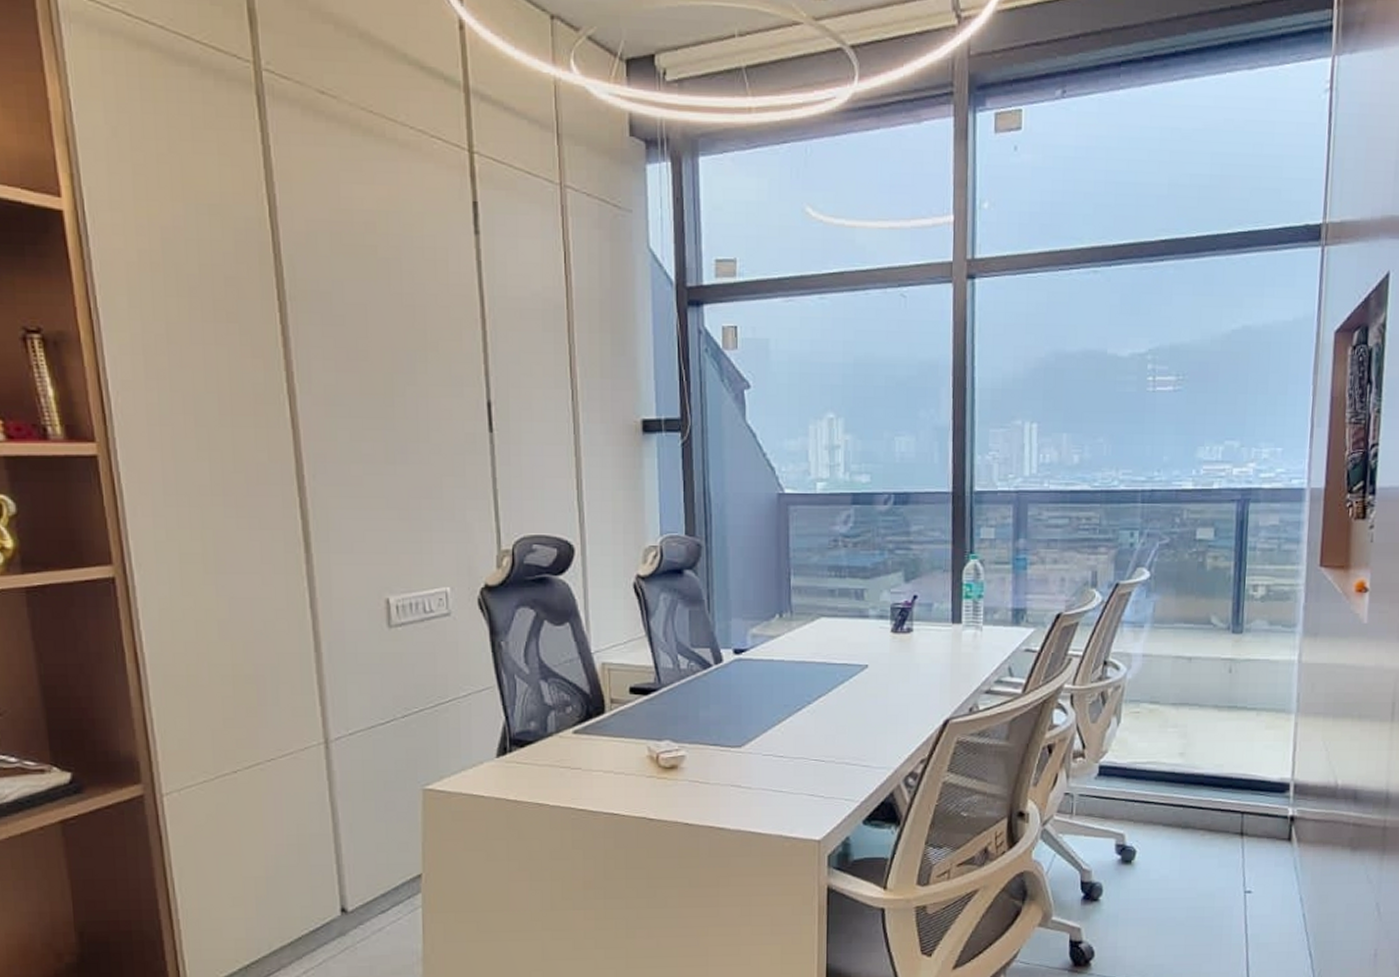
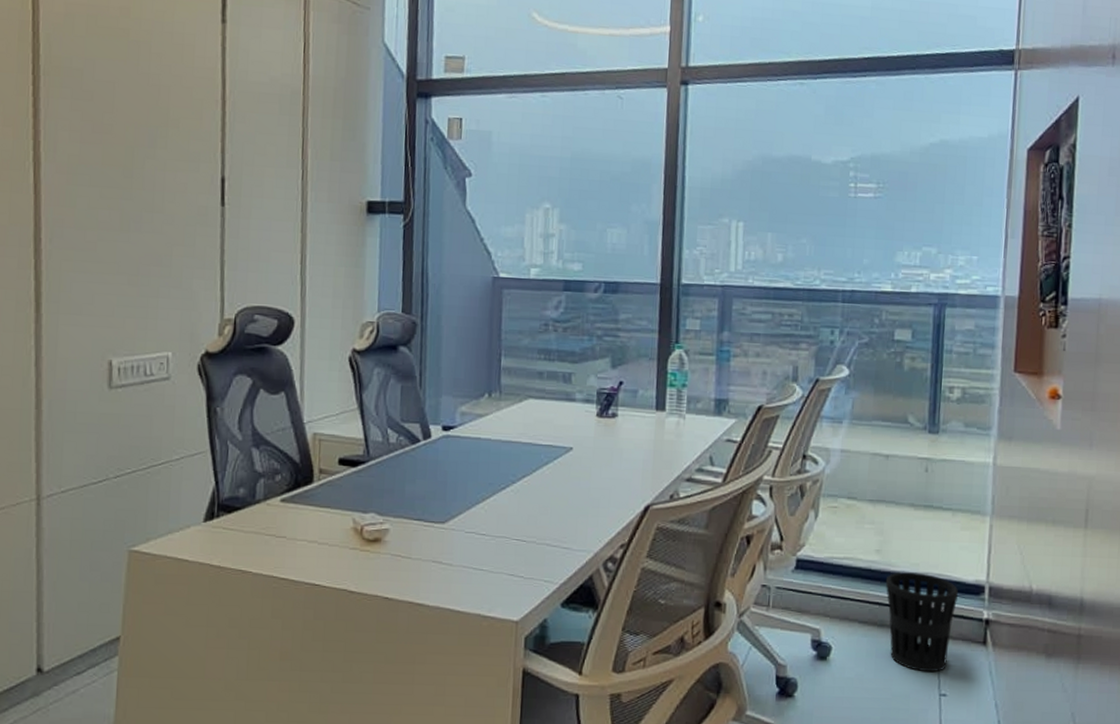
wastebasket: none [1189,773,1263,871] -> present [885,572,958,673]

